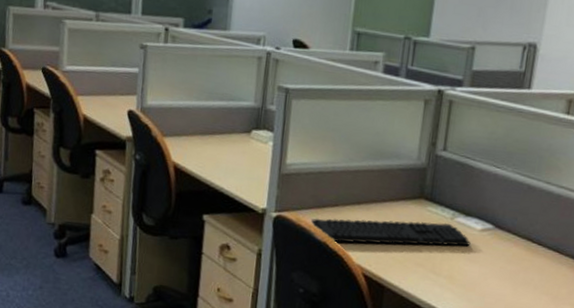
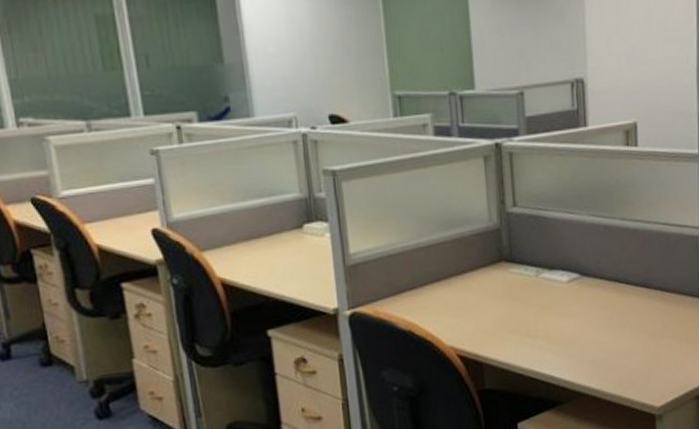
keyboard: present [311,218,471,247] -> none [390,281,560,329]

